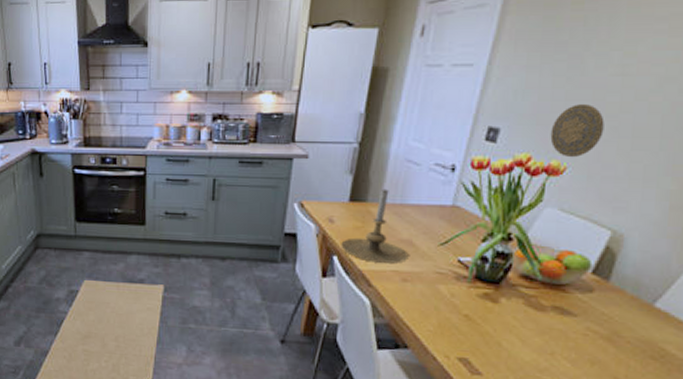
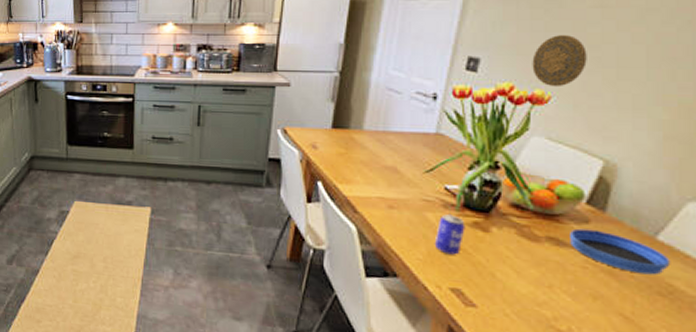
candle holder: present [341,188,409,264] -> none [325,116,394,191]
beer can: none [444,285,476,326] -> present [434,213,465,255]
bowl: none [574,297,665,340] -> present [570,228,671,275]

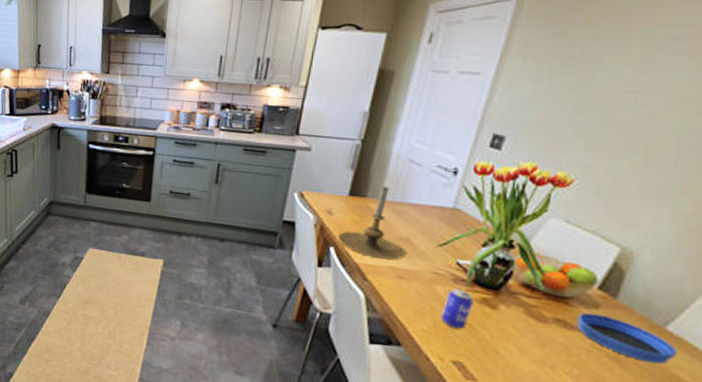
candle holder: none [325,116,394,191] -> present [338,186,406,260]
decorative plate: present [532,35,587,87] -> none [557,118,616,171]

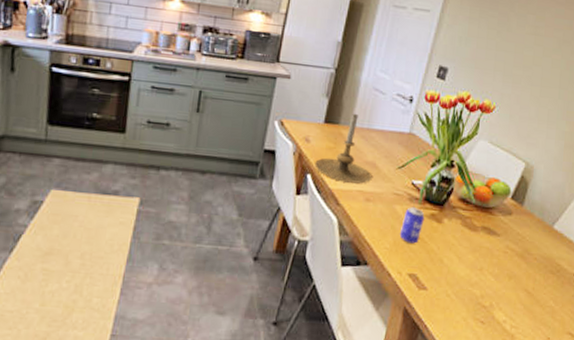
bowl: present [577,312,678,364] -> none [498,219,560,257]

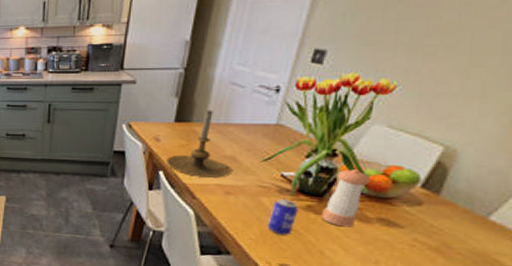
pepper shaker: none [441,180,478,236] -> present [321,169,371,227]

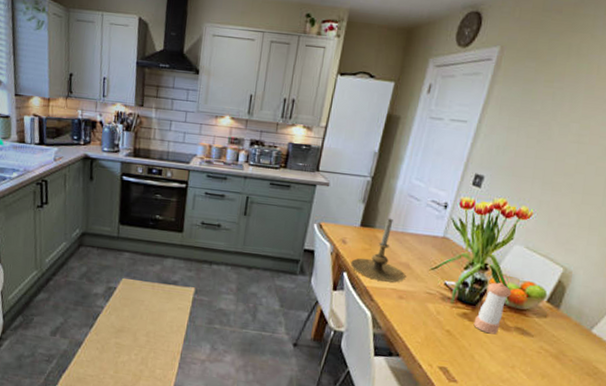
beer can: present [267,198,299,235] -> none [431,305,457,340]

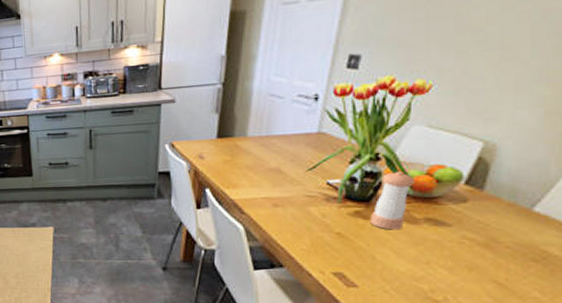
candle holder: present [351,218,406,283] -> none [212,123,278,192]

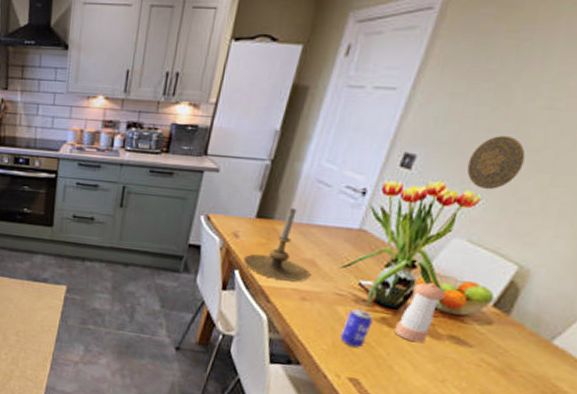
candle holder: none [212,123,278,192] -> present [243,207,310,282]
beer can: none [317,206,347,243] -> present [339,308,373,348]
decorative plate: none [413,21,470,76] -> present [466,136,526,190]

